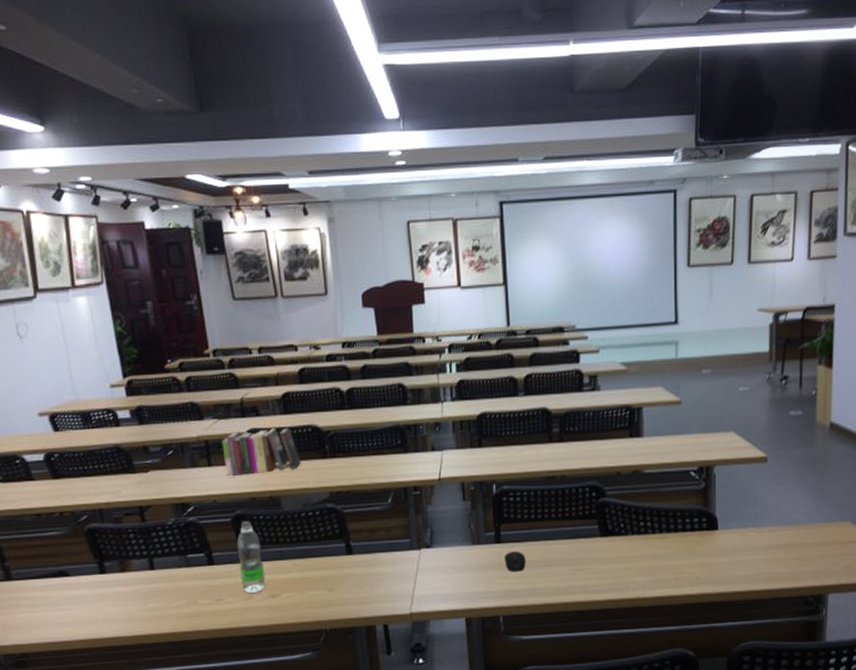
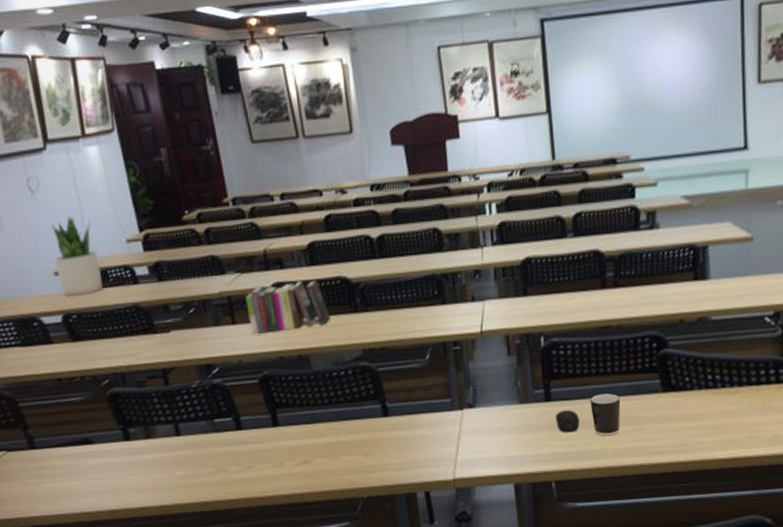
planter: none [38,360,85,438] -> present [52,215,103,298]
bottle: present [236,521,266,593] -> none [265,382,298,459]
mug: none [535,537,563,576] -> present [590,393,621,436]

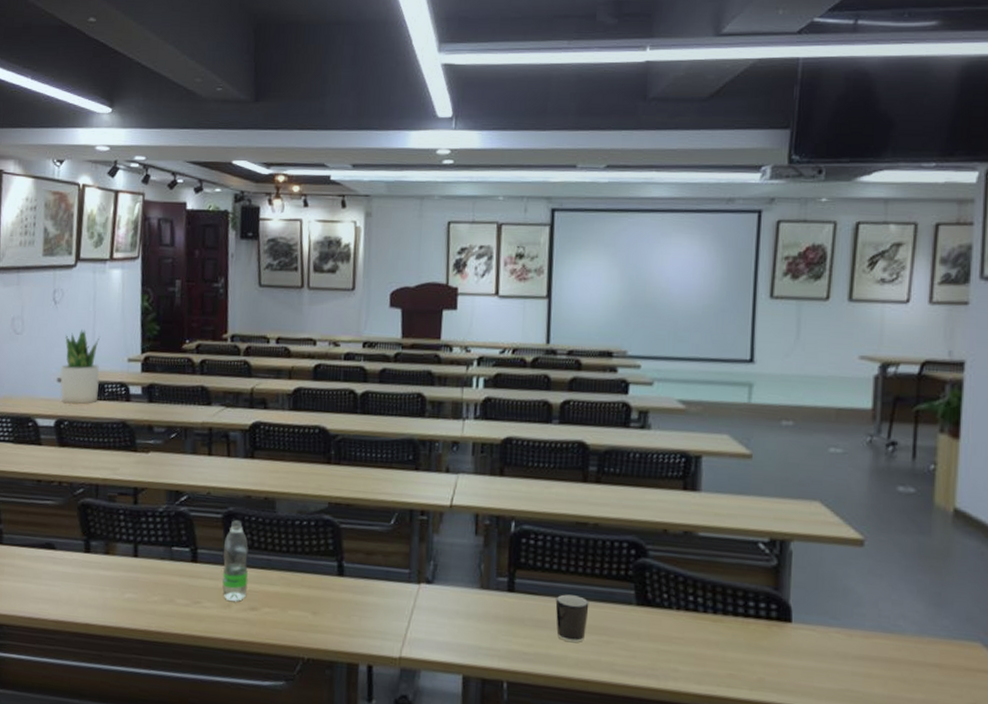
books: present [245,280,330,334] -> none [225,422,303,473]
bottle: none [265,382,298,459] -> present [222,520,249,601]
computer mouse: present [555,410,580,433] -> none [515,605,542,631]

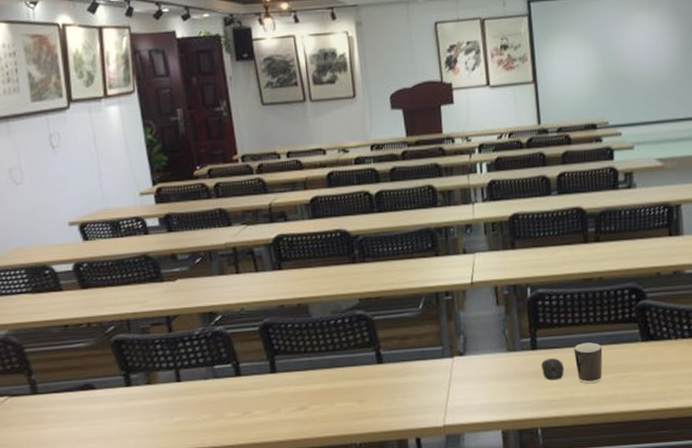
planter: present [60,328,101,405] -> none [69,169,114,247]
bottle: present [222,520,249,601] -> none [264,330,294,405]
computer mouse: none [515,605,542,631] -> present [540,358,564,381]

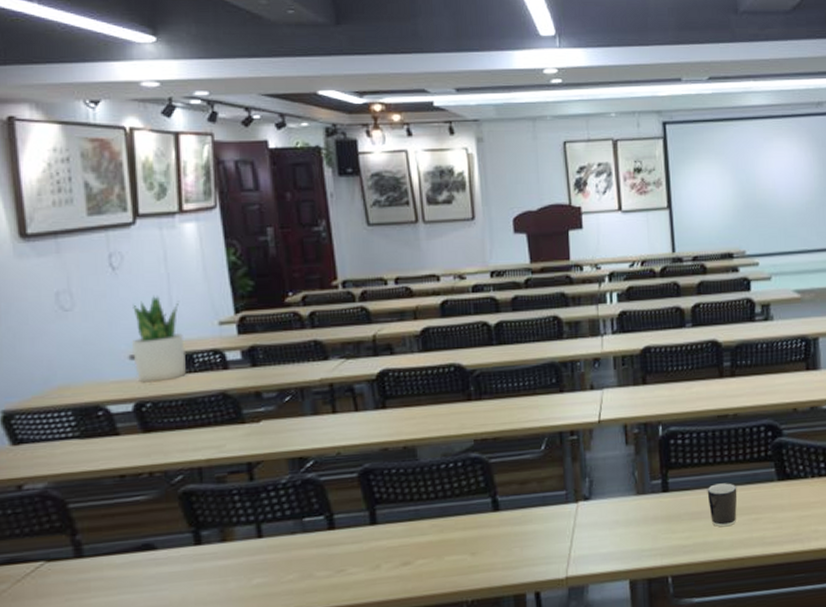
planter: none [69,169,114,247] -> present [131,295,186,384]
computer mouse: present [540,358,564,381] -> none [672,501,697,525]

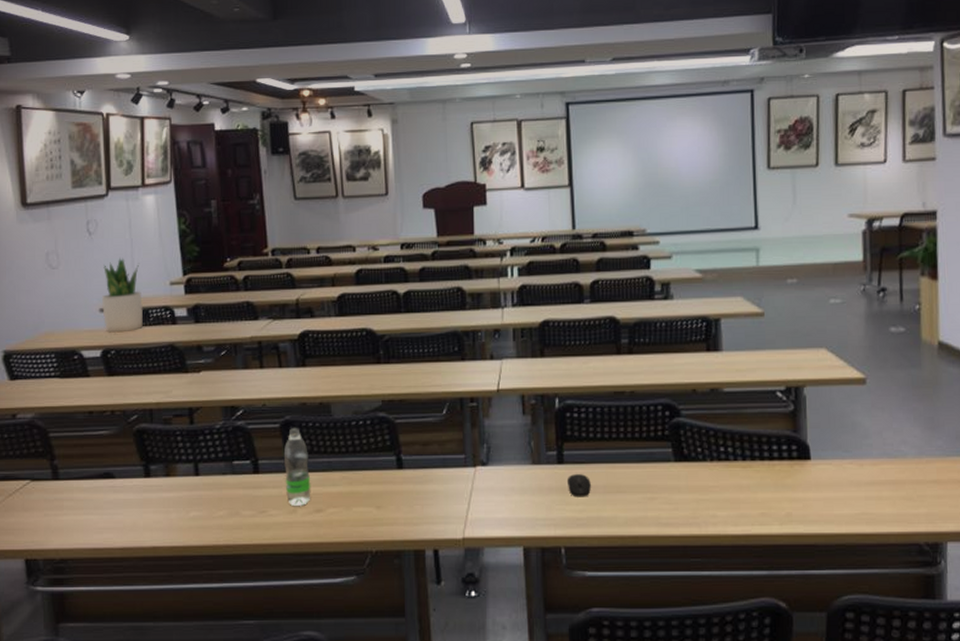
bottle: none [363,476,397,561] -> present [283,428,311,506]
computer mouse: none [672,501,697,525] -> present [566,474,591,497]
mug: present [707,483,737,527] -> none [602,459,633,503]

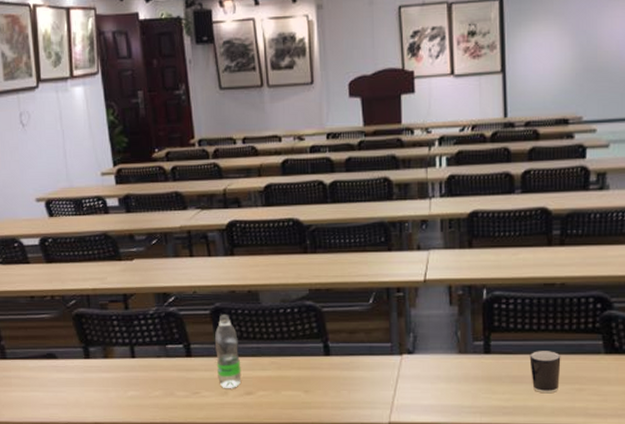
planter: present [101,257,143,334] -> none [37,148,77,223]
computer mouse: present [566,474,591,497] -> none [493,364,518,387]
mug: none [602,459,633,503] -> present [529,351,561,394]

